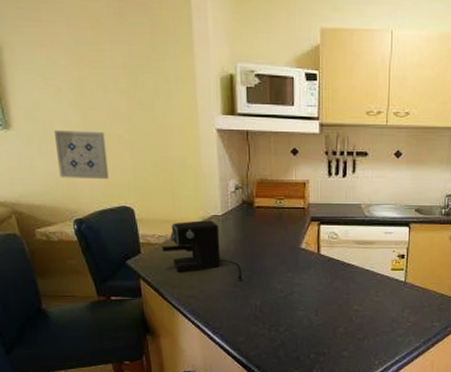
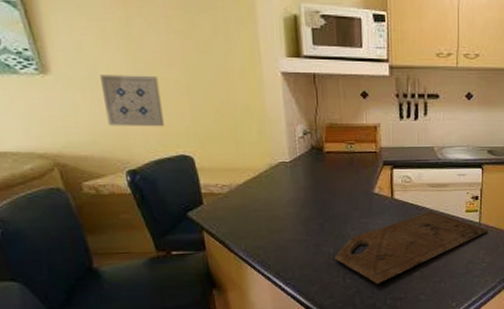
coffee maker: present [162,220,243,280] -> none [226,167,315,228]
cutting board: none [261,268,414,338] -> present [335,211,489,285]

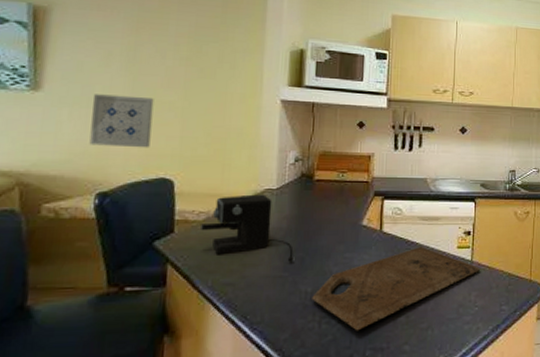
coffee maker: none [226,167,315,228] -> present [201,194,295,262]

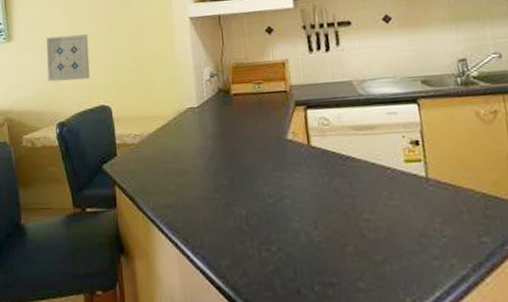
coffee maker: present [201,194,295,262] -> none [138,113,224,183]
cutting board: present [312,247,481,331] -> none [247,162,442,261]

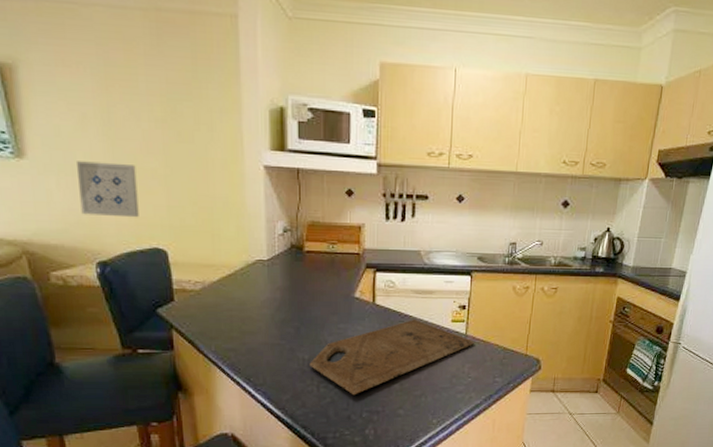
cutting board: none [247,162,442,261] -> present [309,320,475,396]

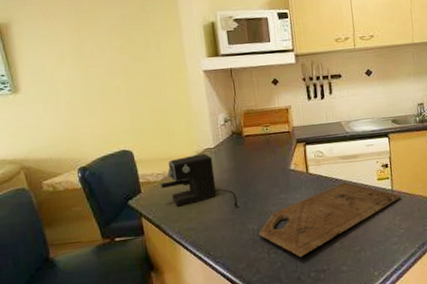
wall art: present [75,161,139,218] -> none [57,85,109,131]
coffee maker: none [198,265,290,331] -> present [160,153,239,207]

